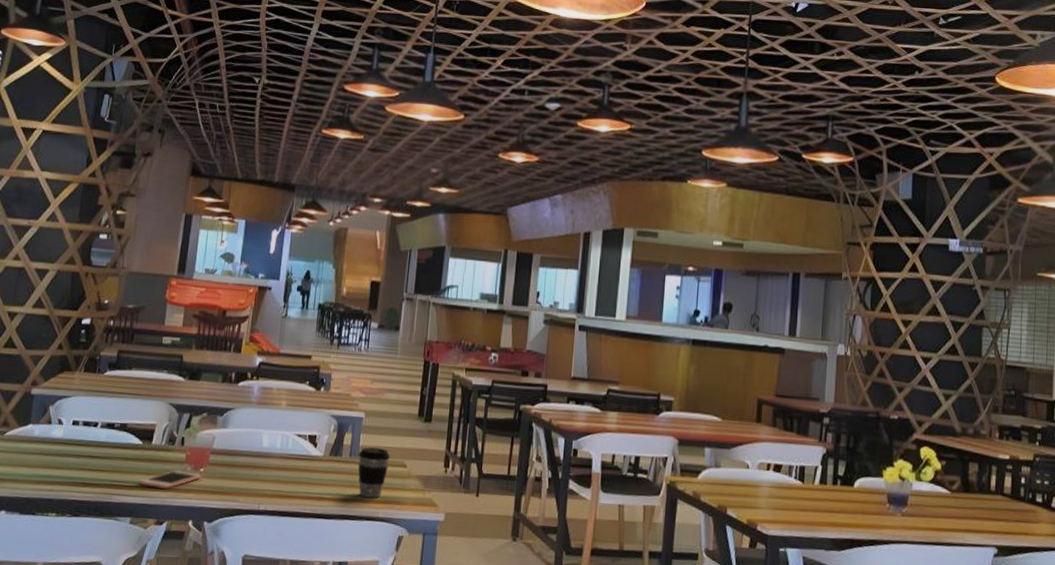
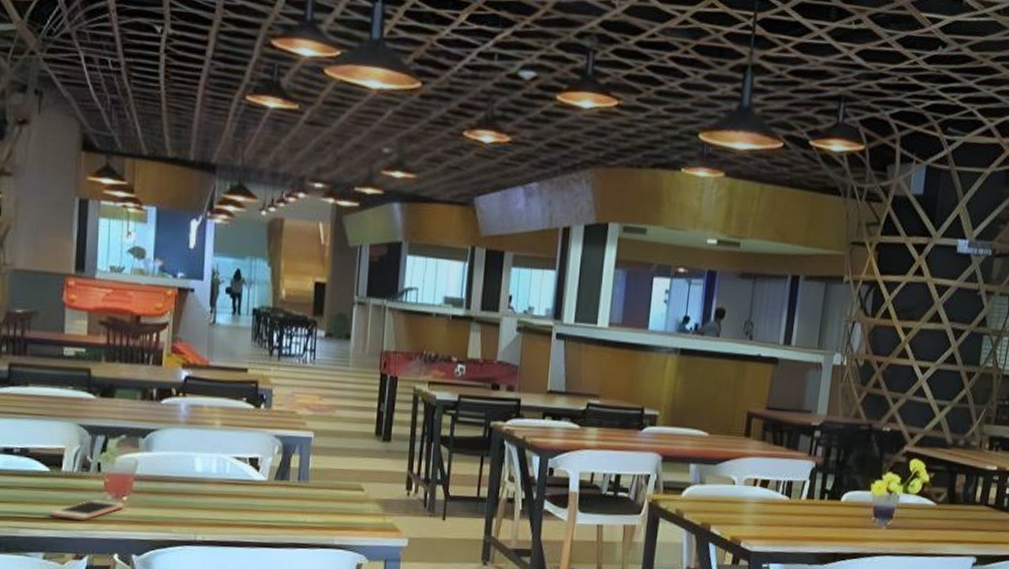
coffee cup: present [358,447,390,498] -> none [307,470,345,525]

